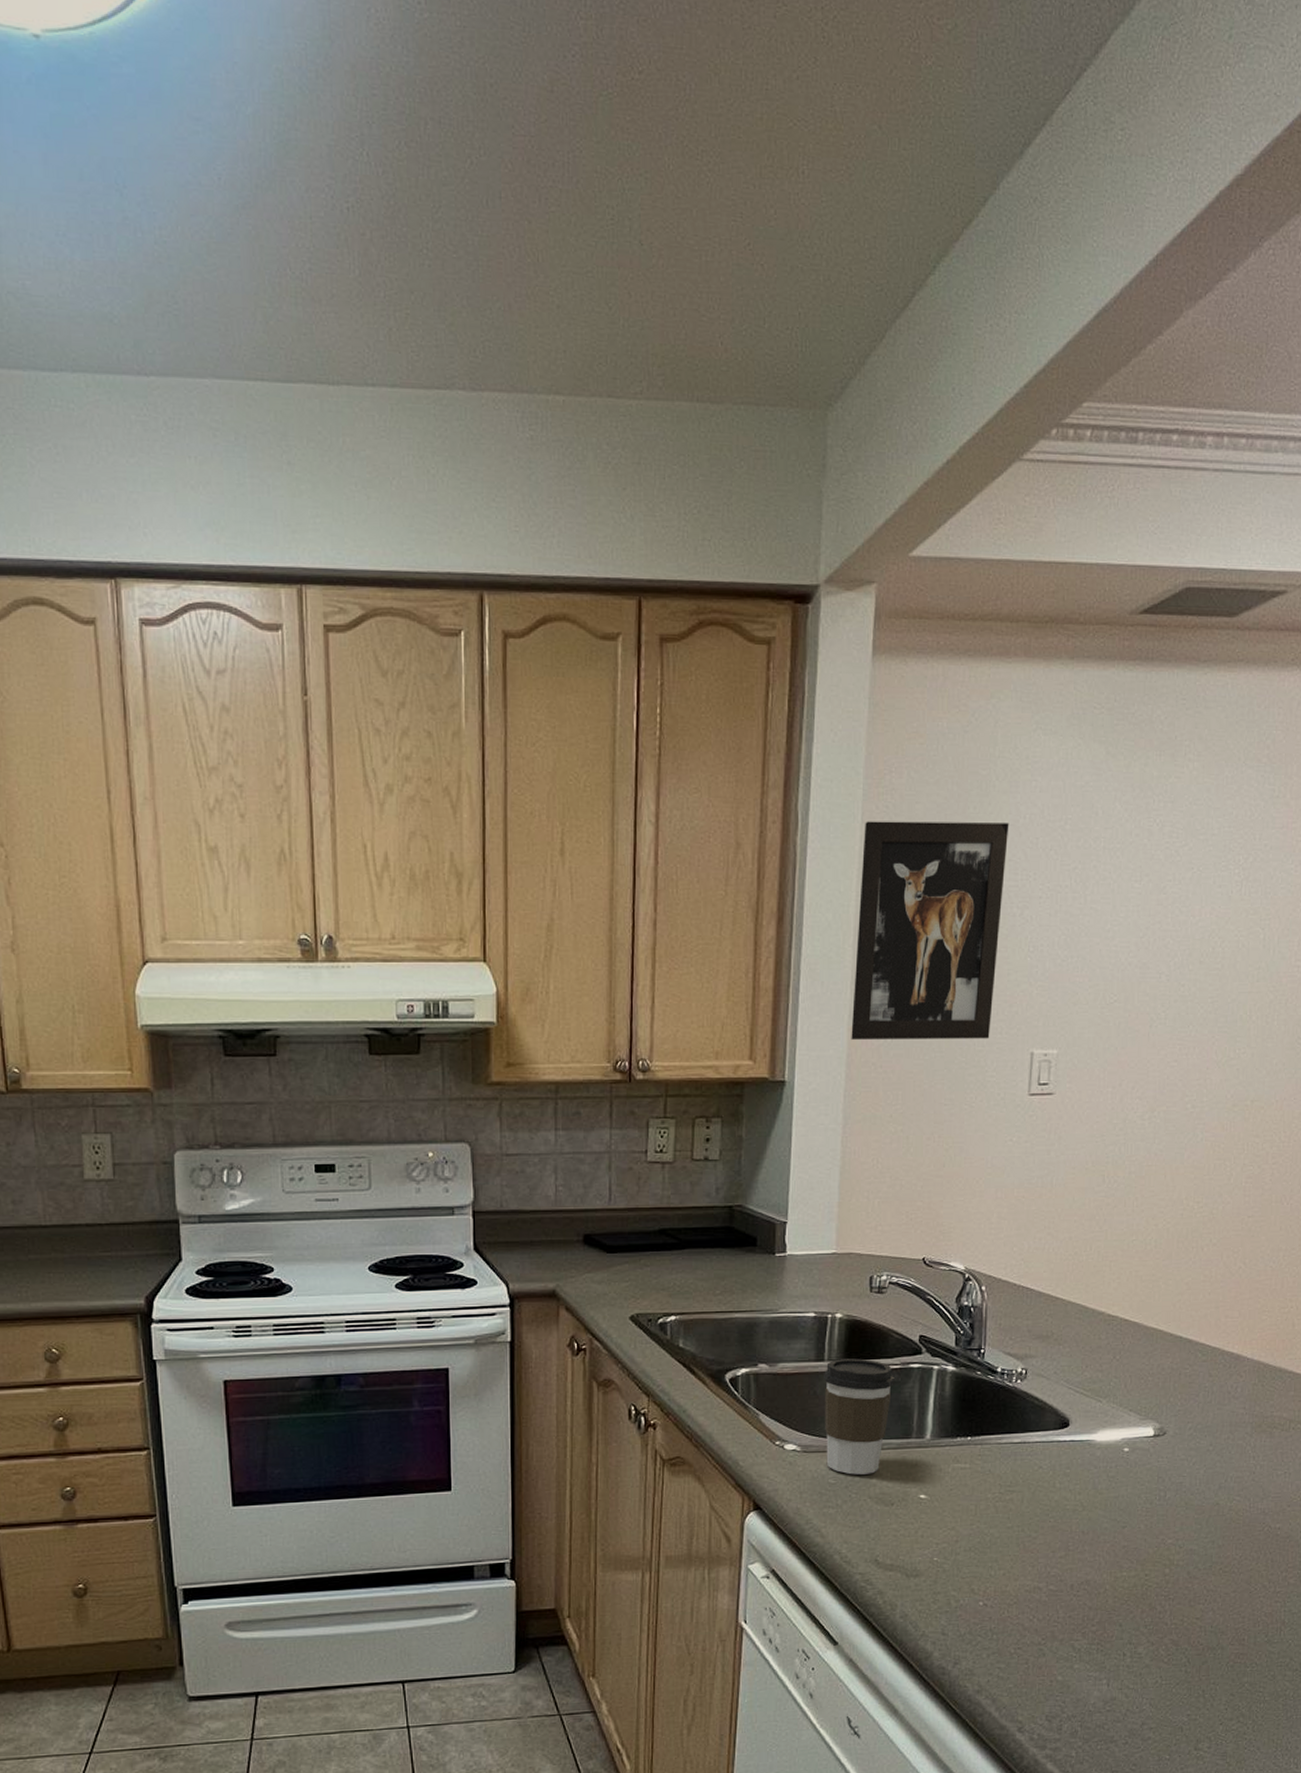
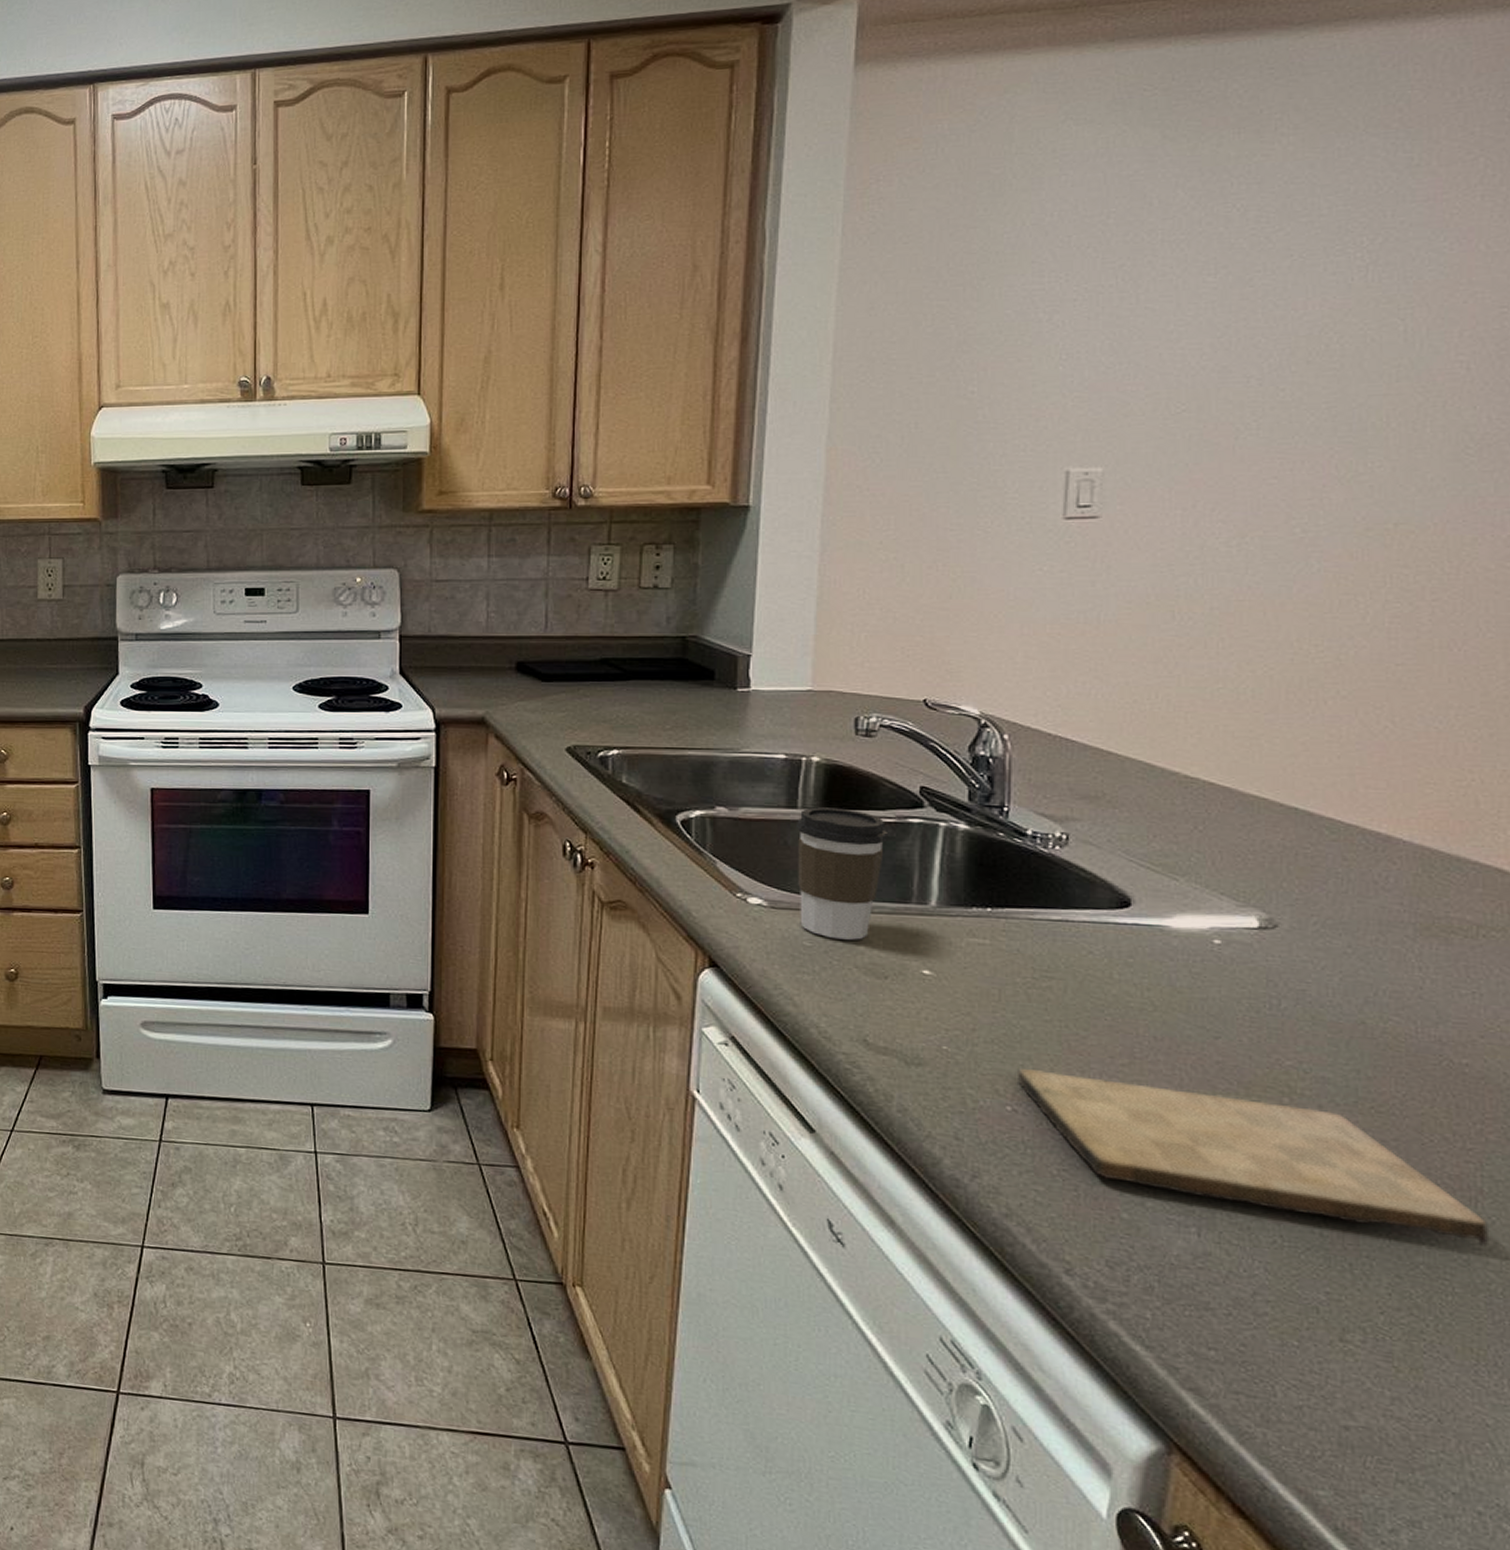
wall art: present [851,821,1009,1040] -> none [830,223,1031,461]
cutting board: none [987,1569,1288,1663] -> present [1016,1069,1490,1246]

